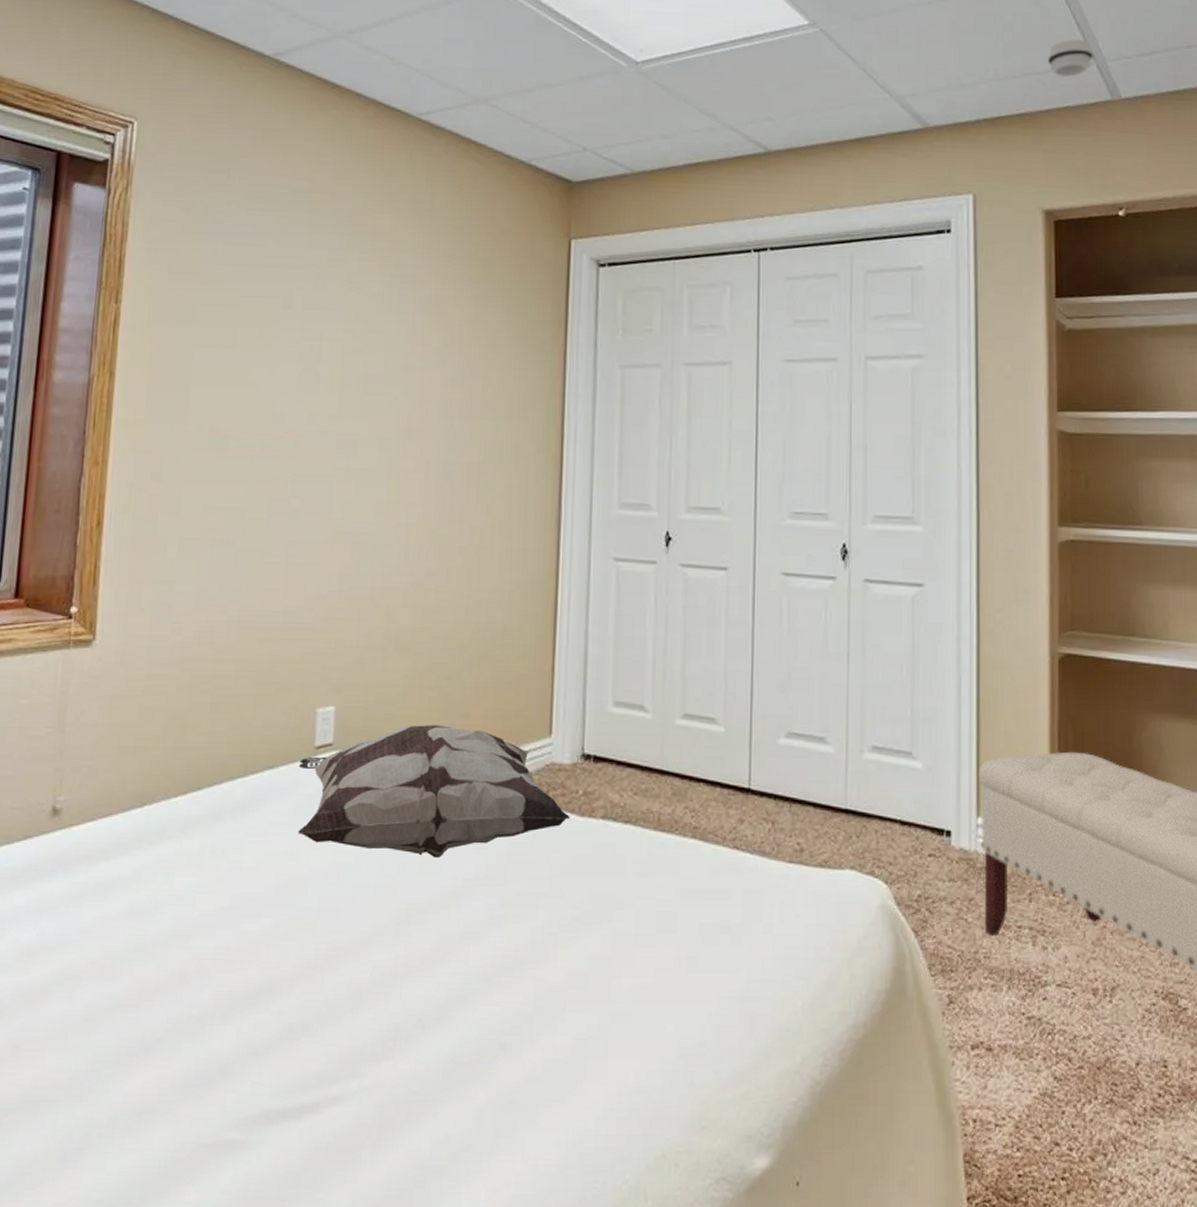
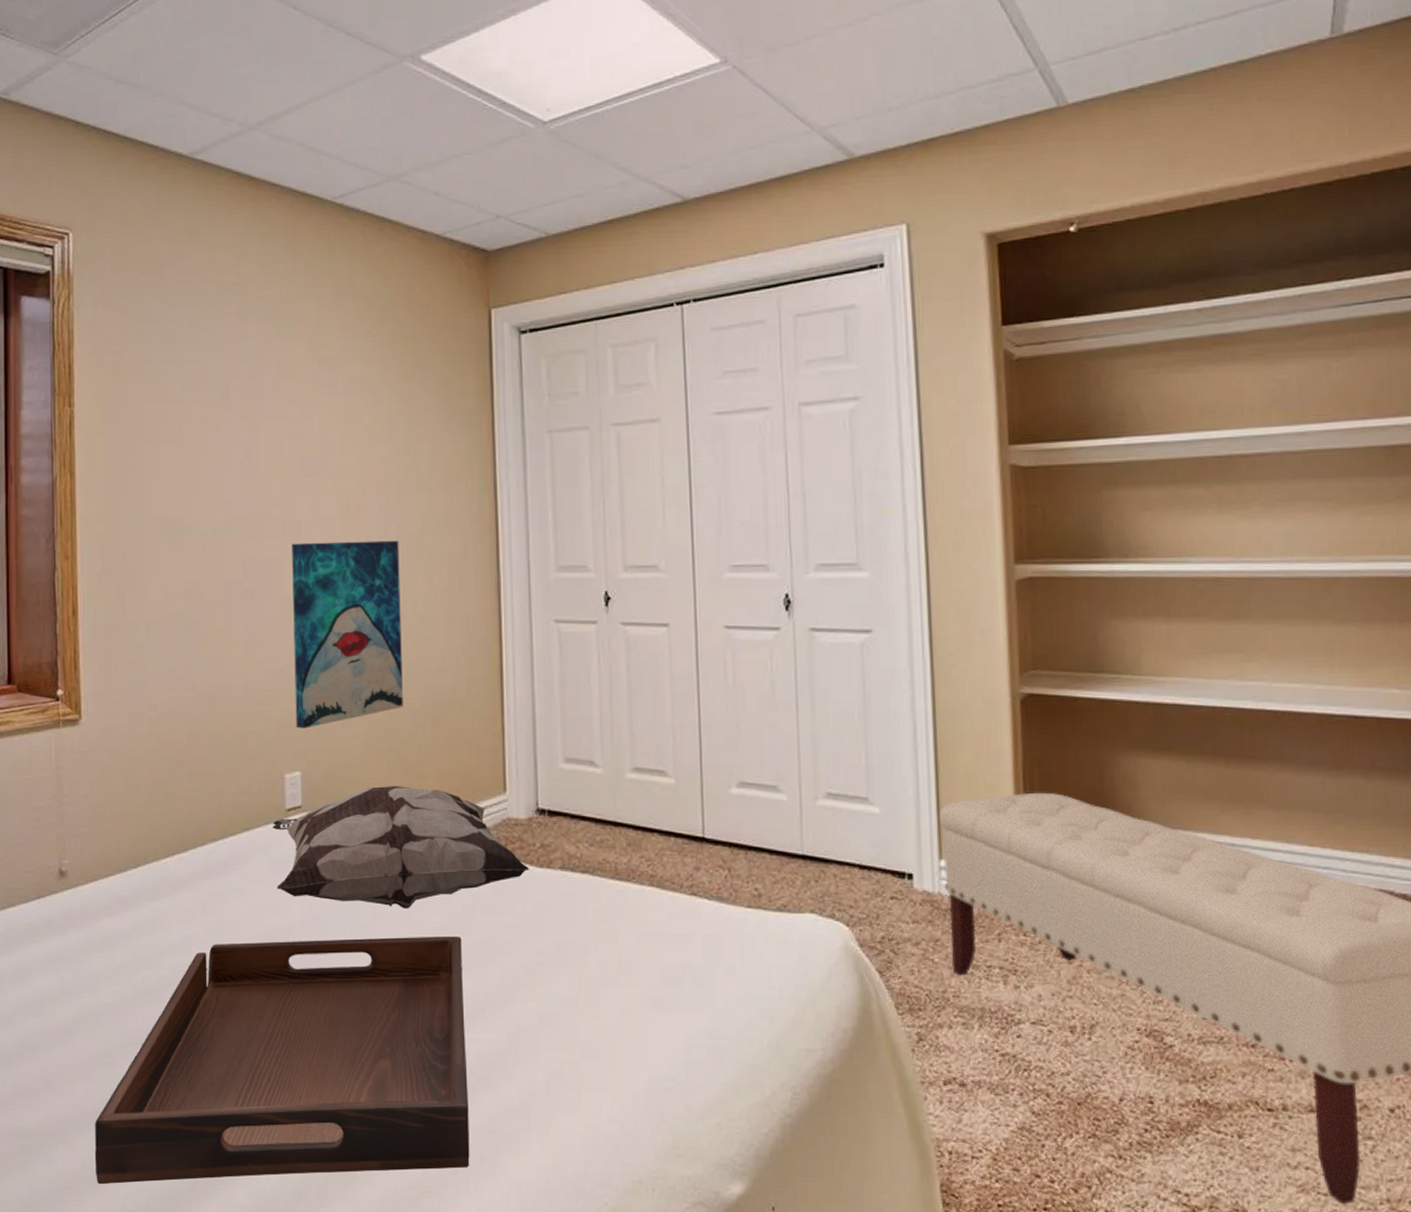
serving tray: none [60,889,494,1170] -> present [94,937,470,1185]
wall art: none [334,463,459,660] -> present [292,540,403,729]
smoke detector: present [1047,39,1093,78] -> none [982,43,1034,88]

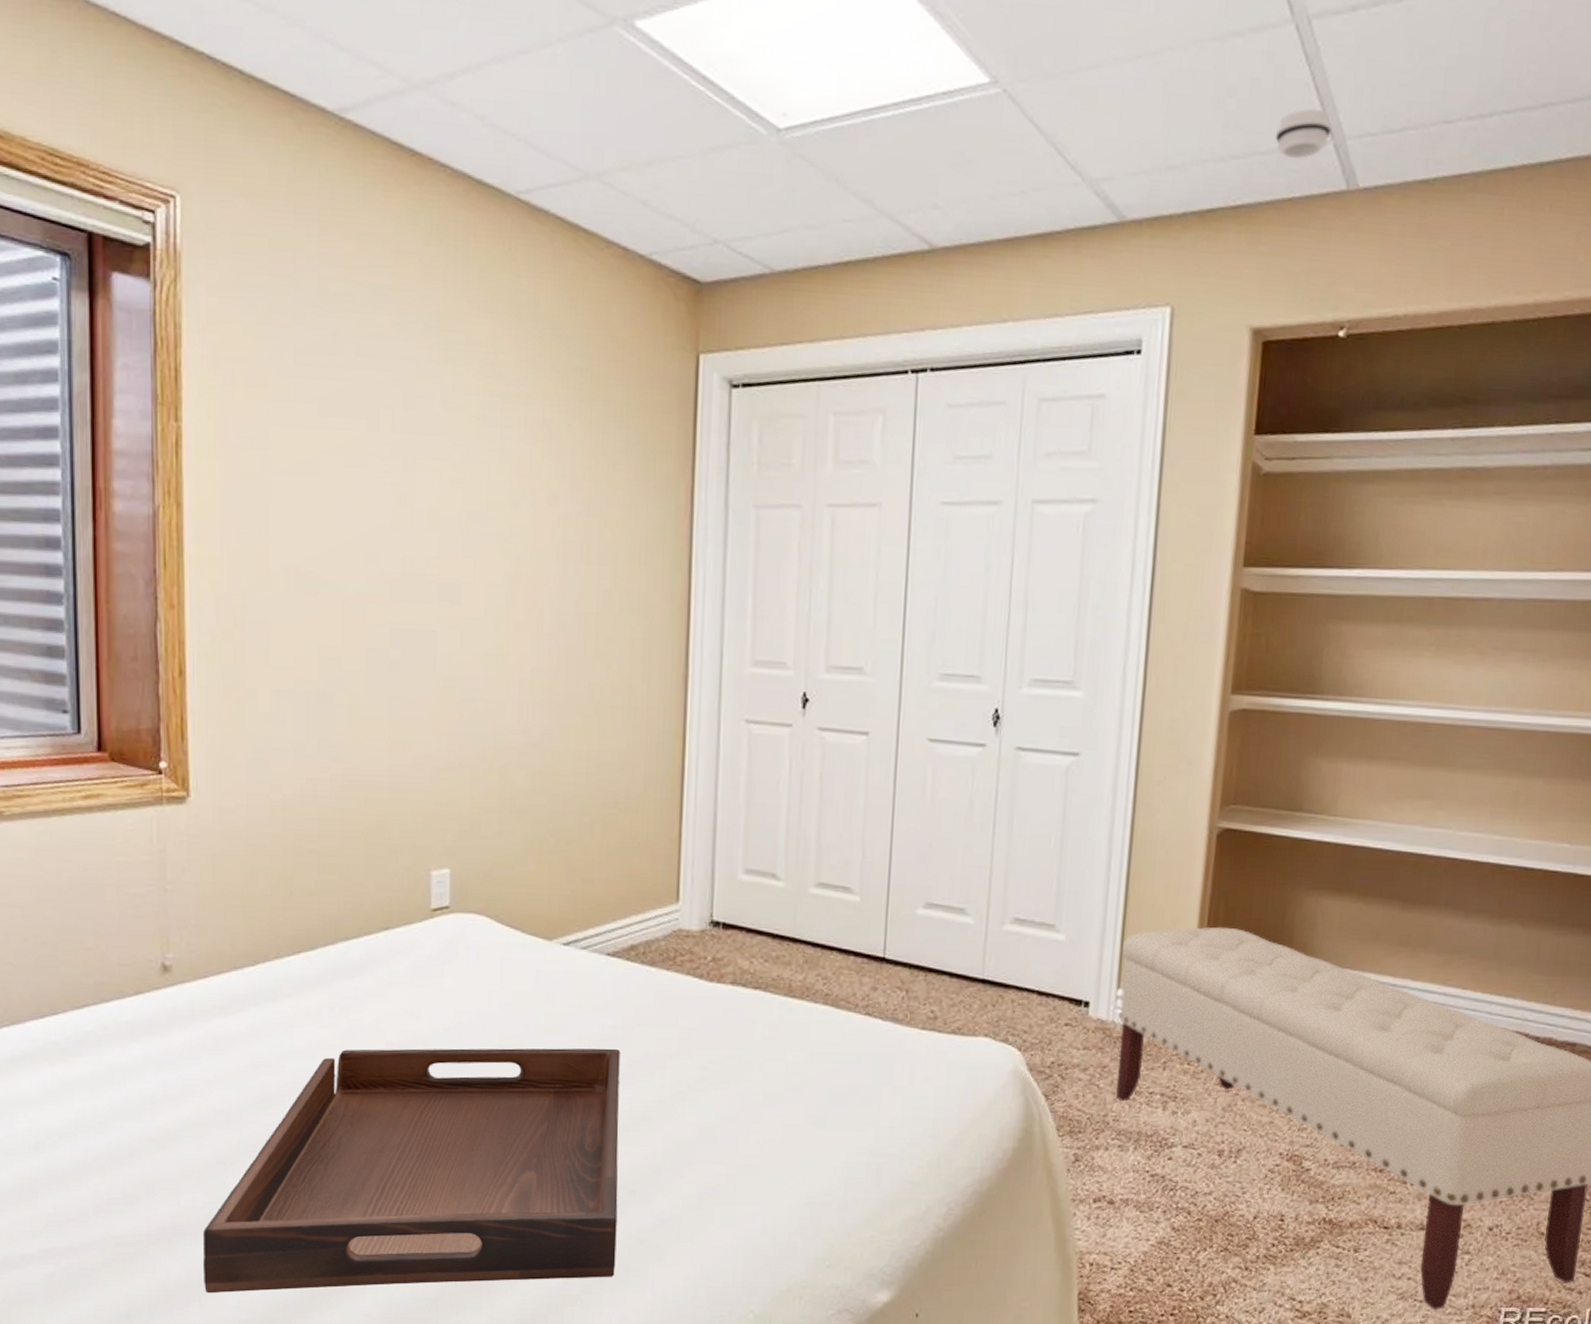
decorative pillow: present [272,786,529,908] -> none [414,889,698,1019]
wall art: present [292,540,403,729] -> none [446,610,576,822]
smoke detector: none [982,43,1034,88] -> present [1275,109,1332,160]

